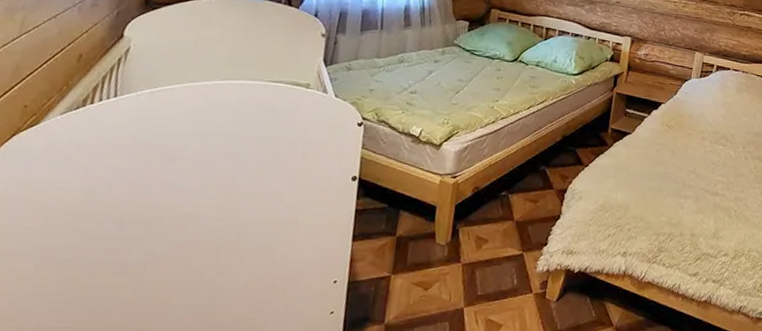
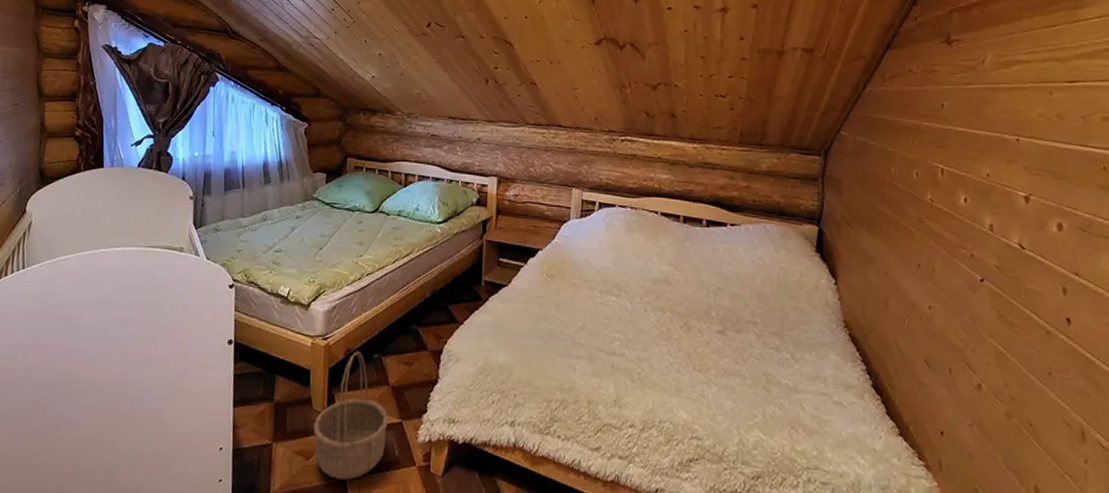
basket: none [434,189,511,308] -> present [313,351,389,480]

